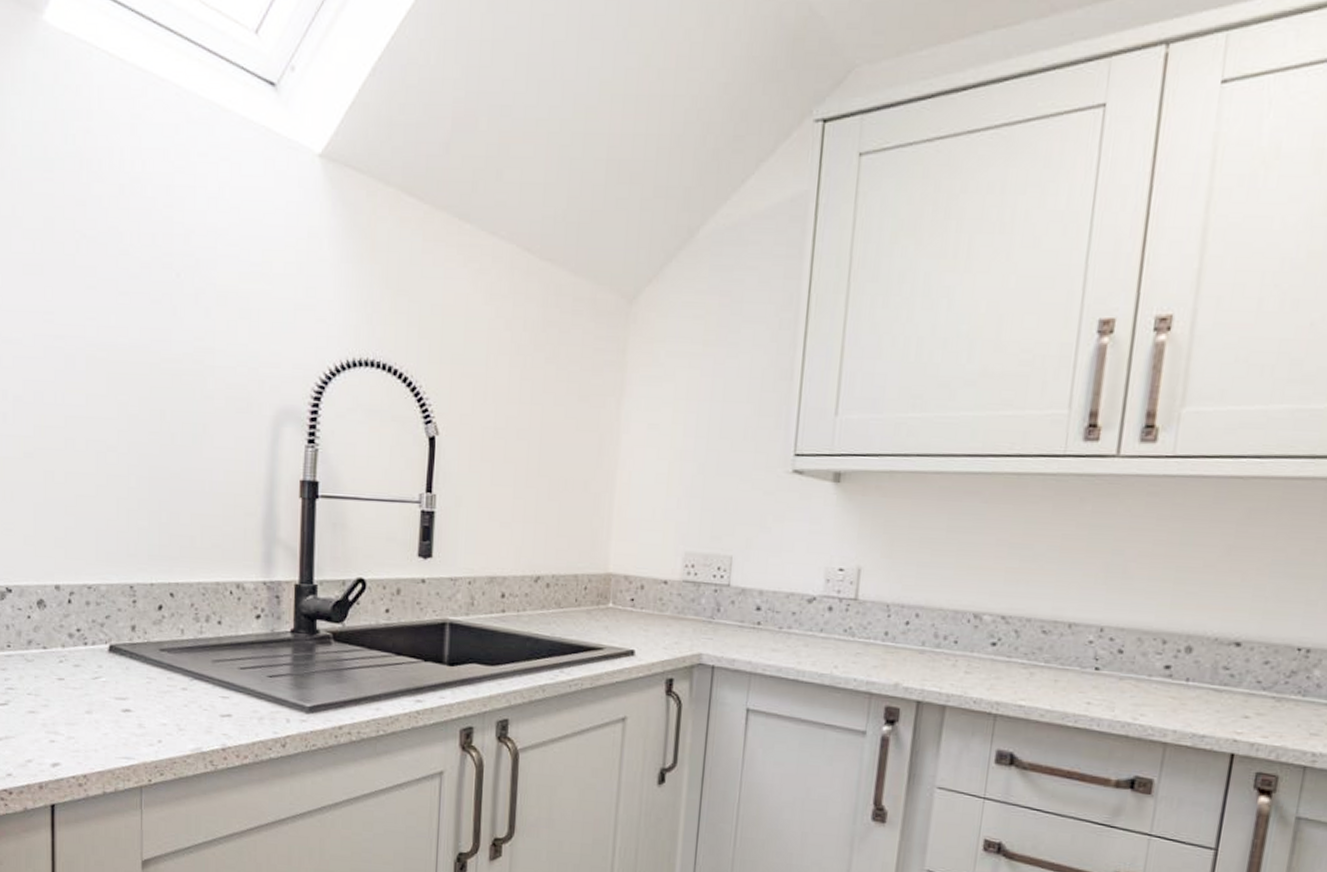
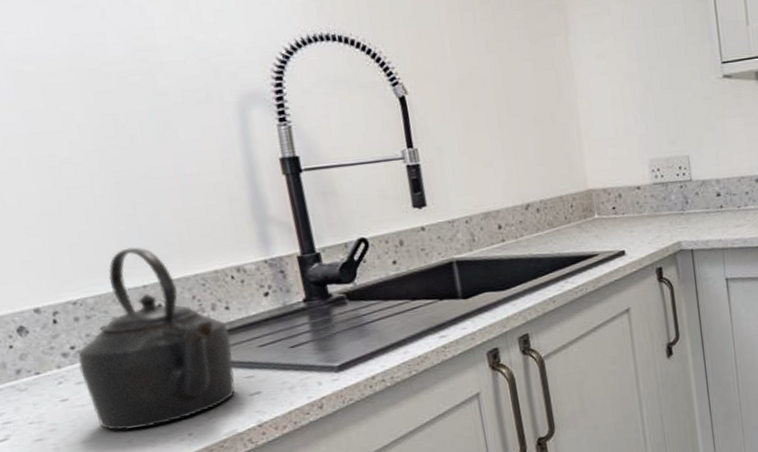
kettle: none [80,543,217,725] -> present [78,247,235,430]

